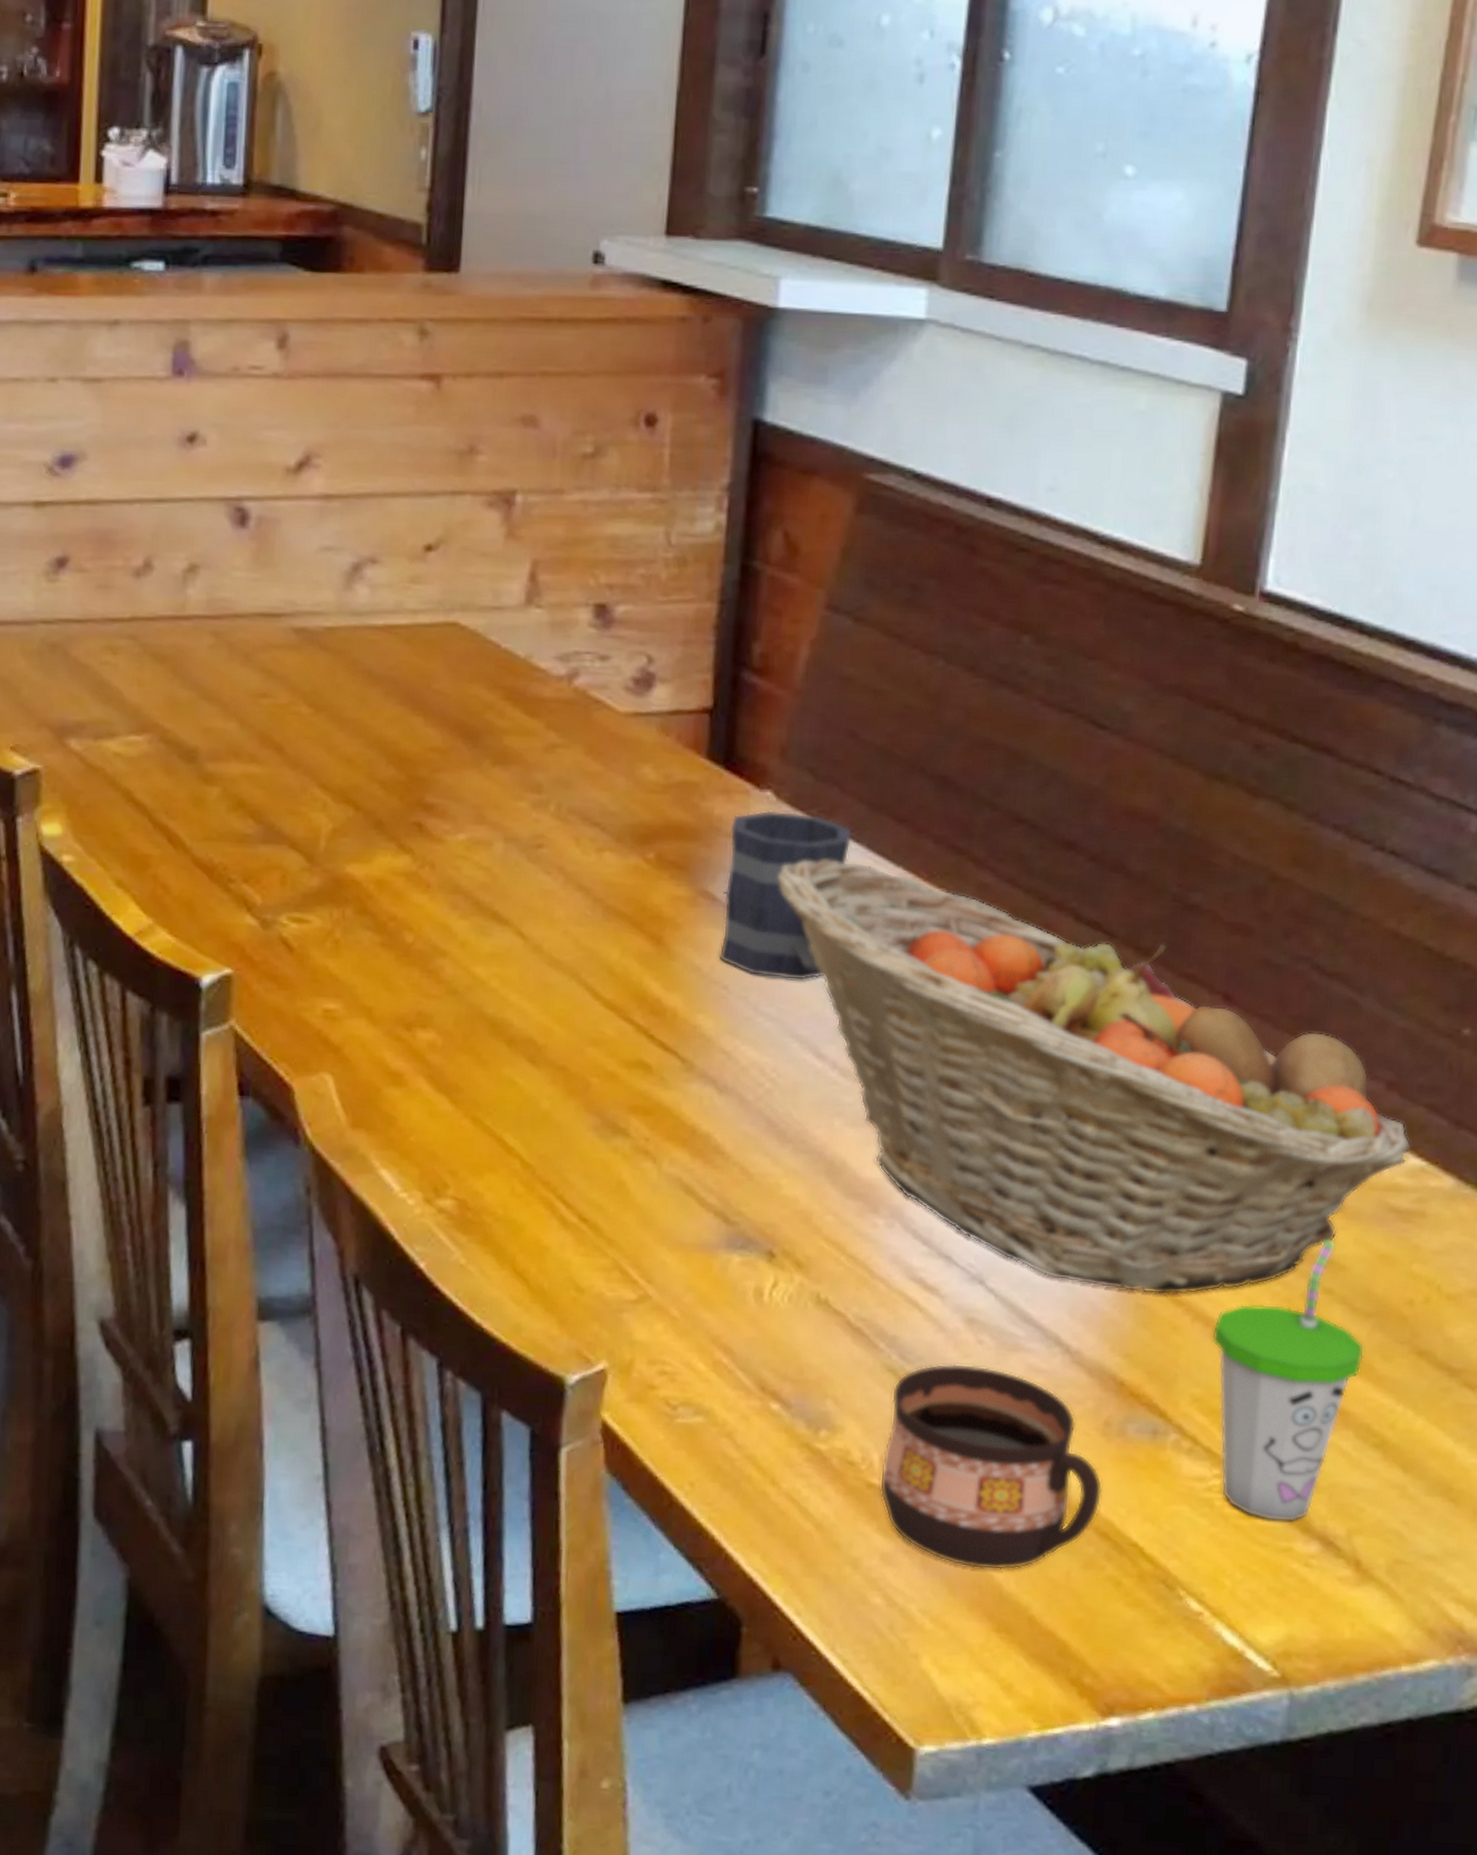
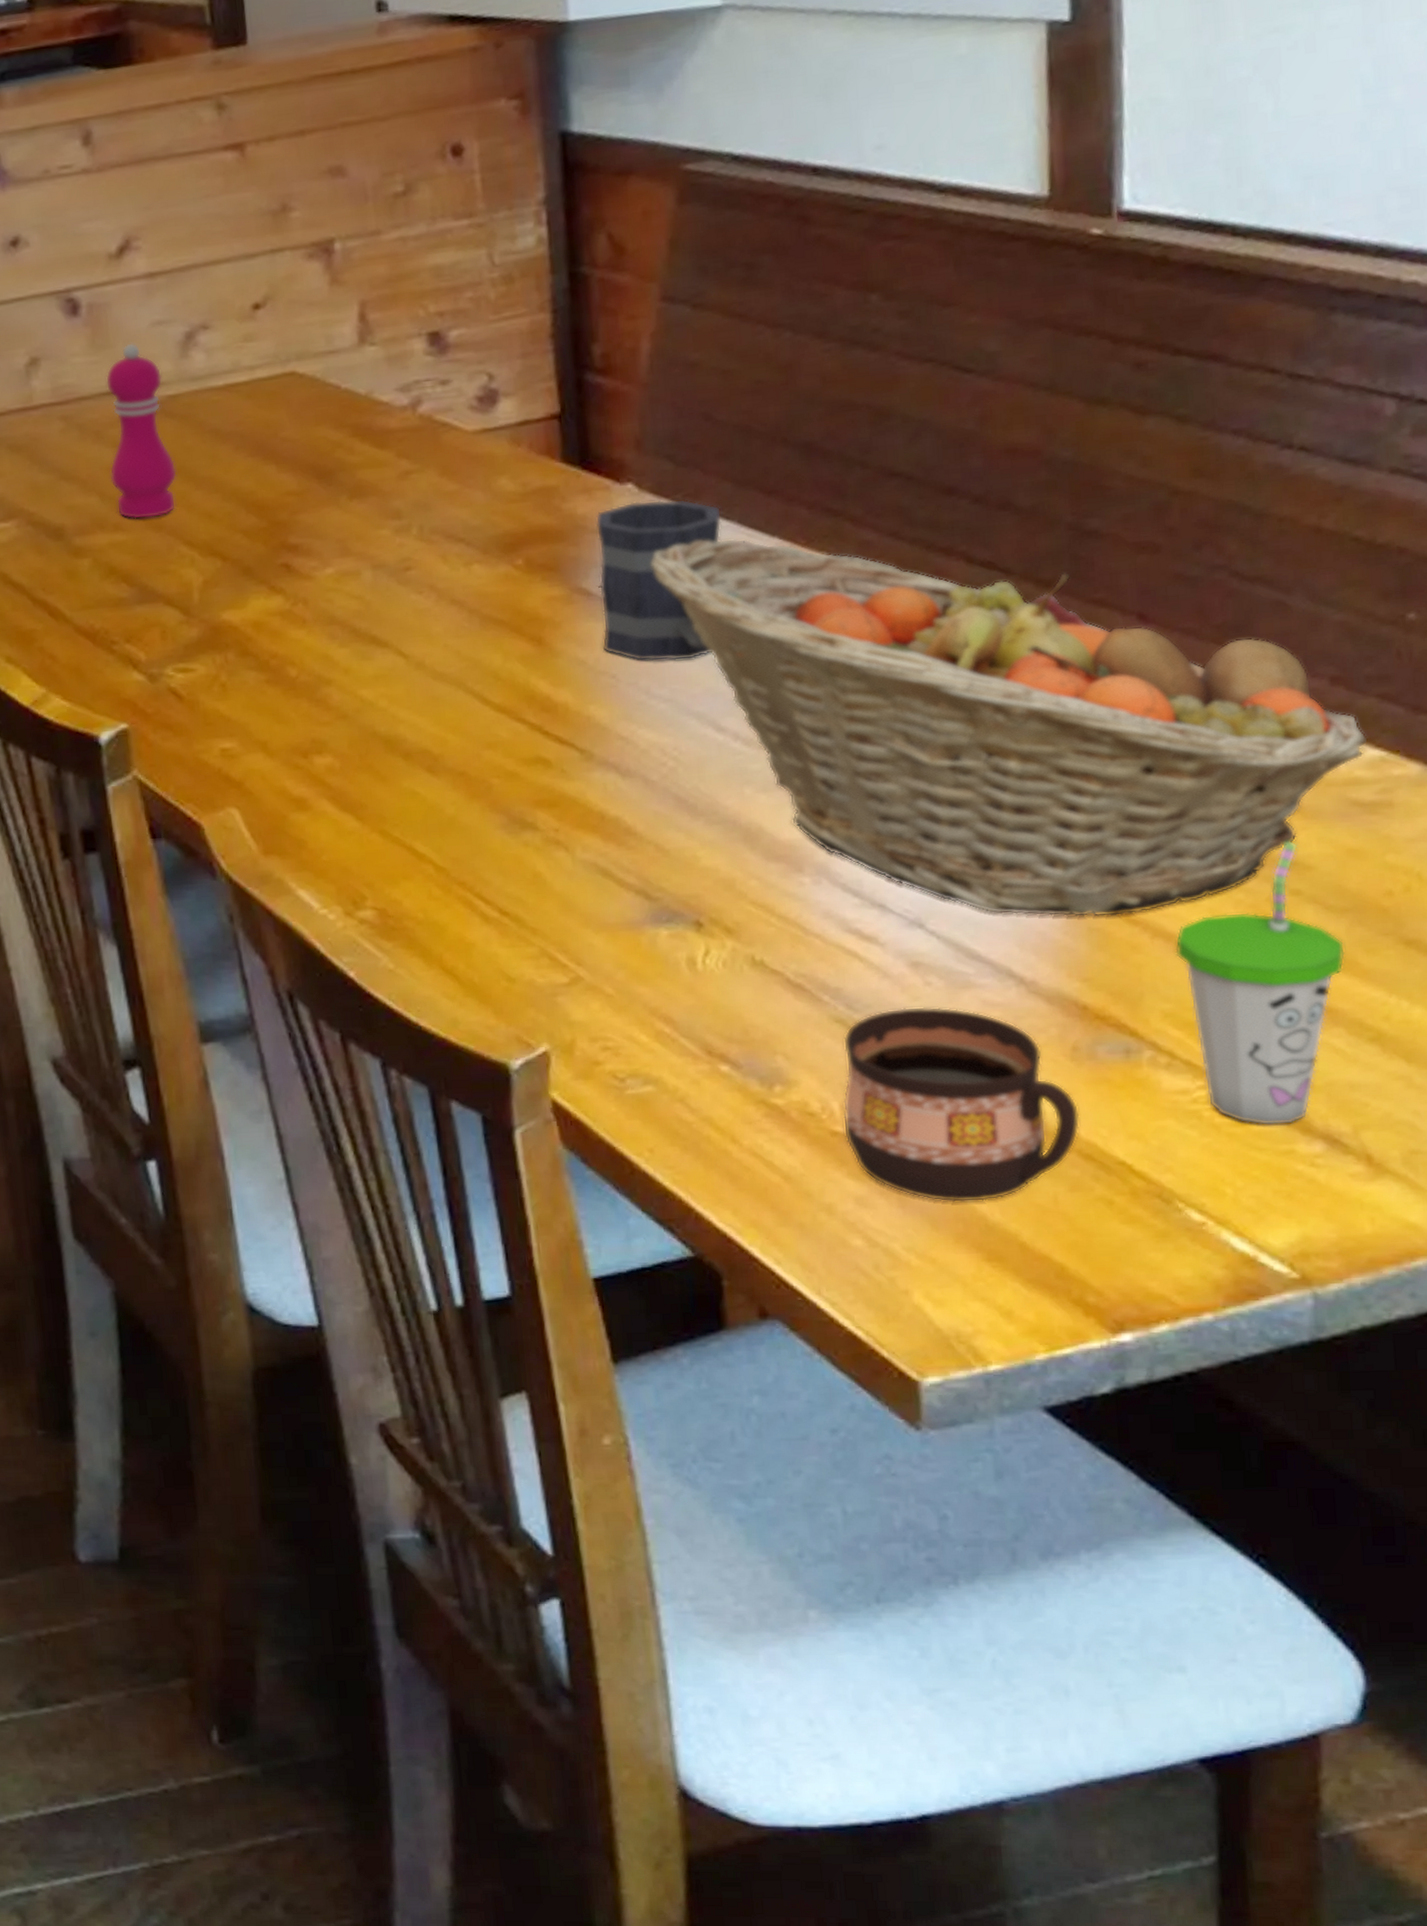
pepper mill: none [253,565,323,755] -> present [105,343,177,520]

